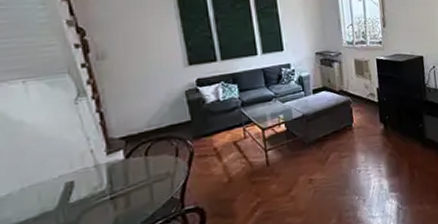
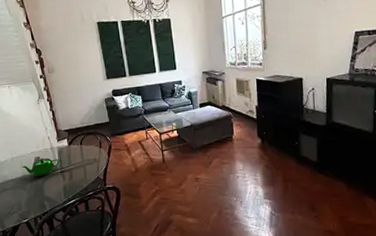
teapot: none [40,180,110,212] -> present [22,158,60,177]

